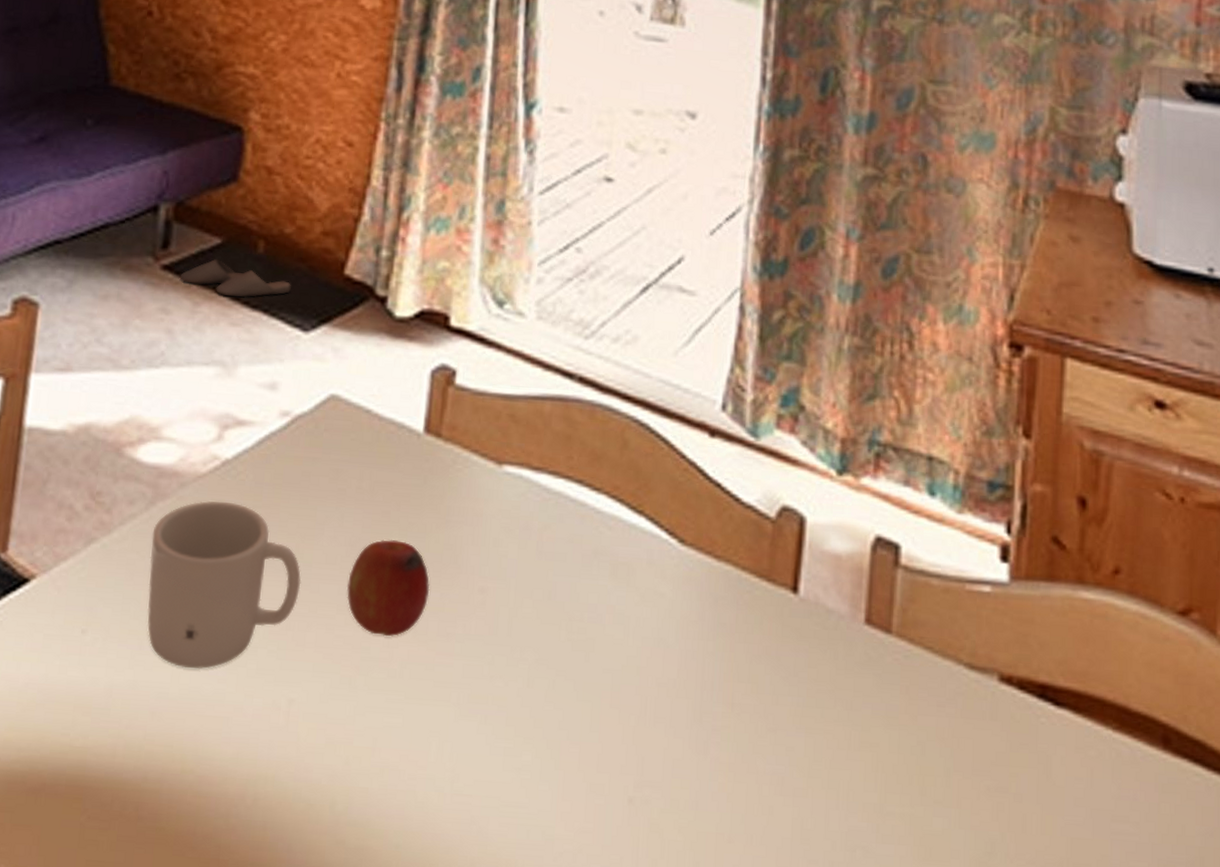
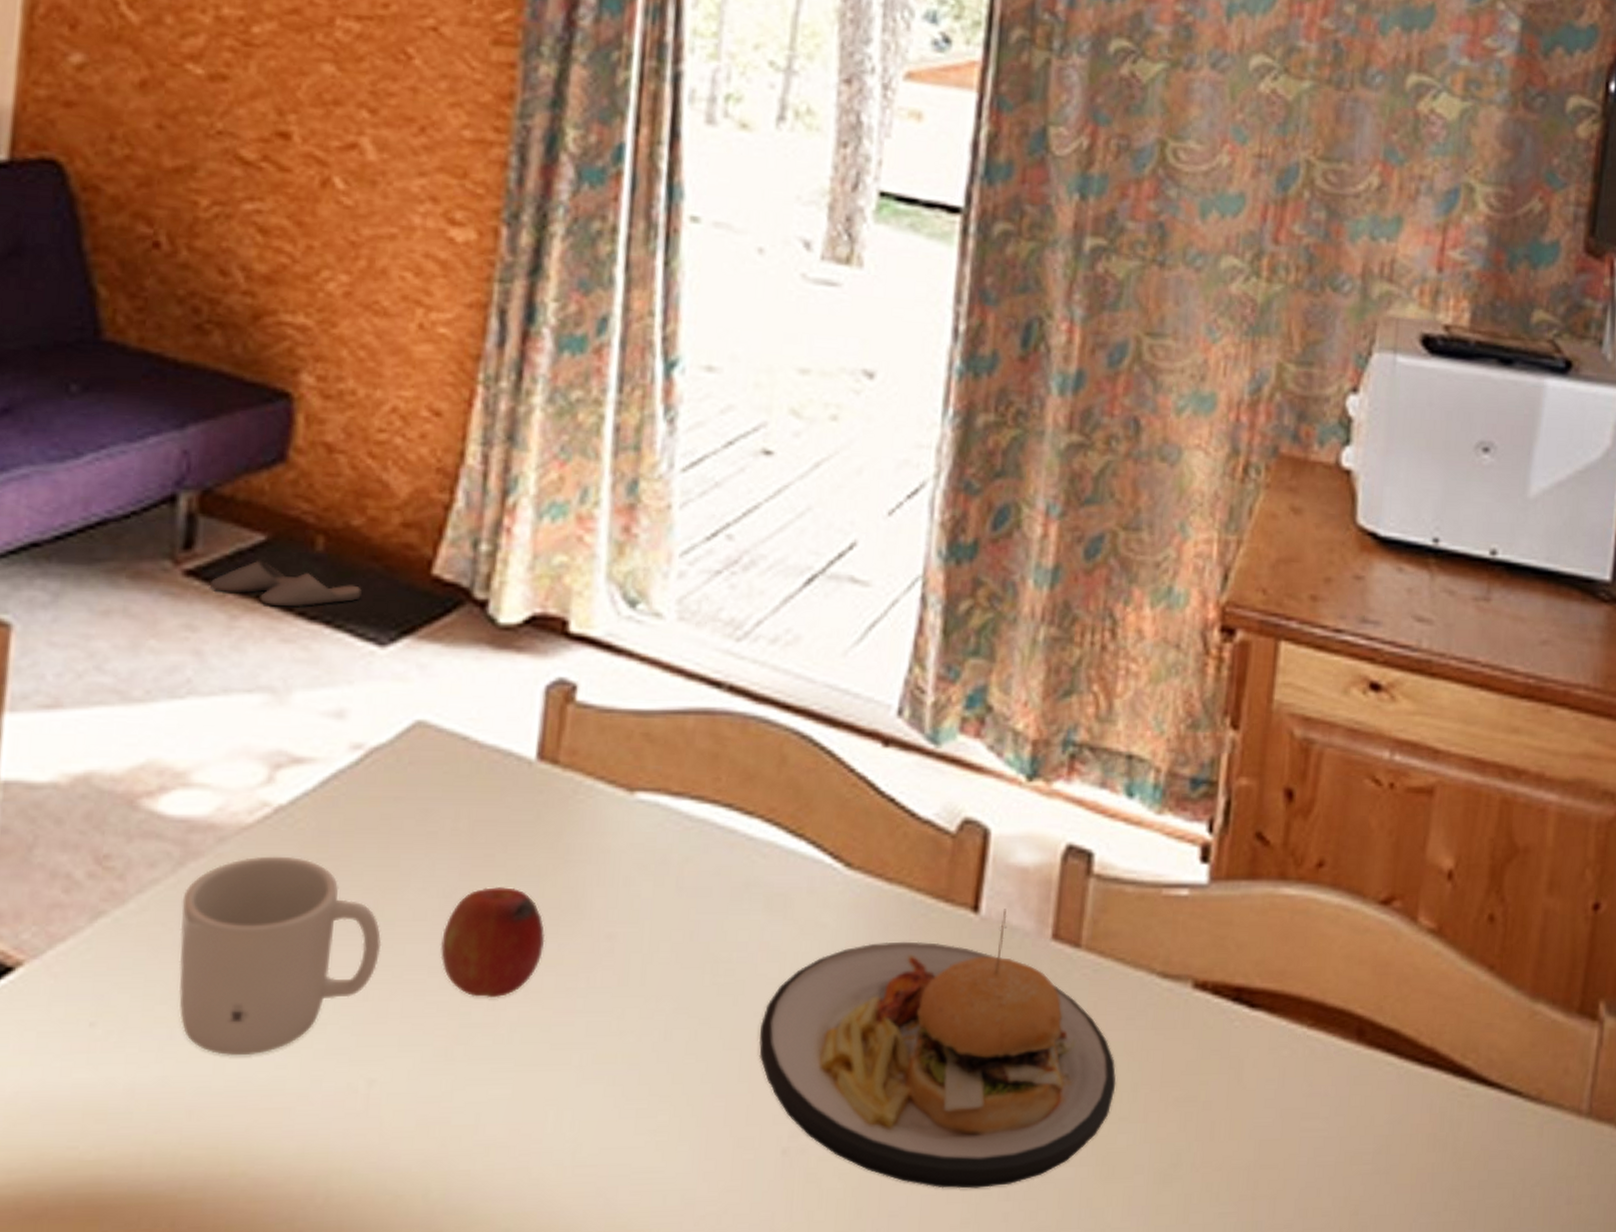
plate: none [607,592,930,856] -> present [759,909,1116,1189]

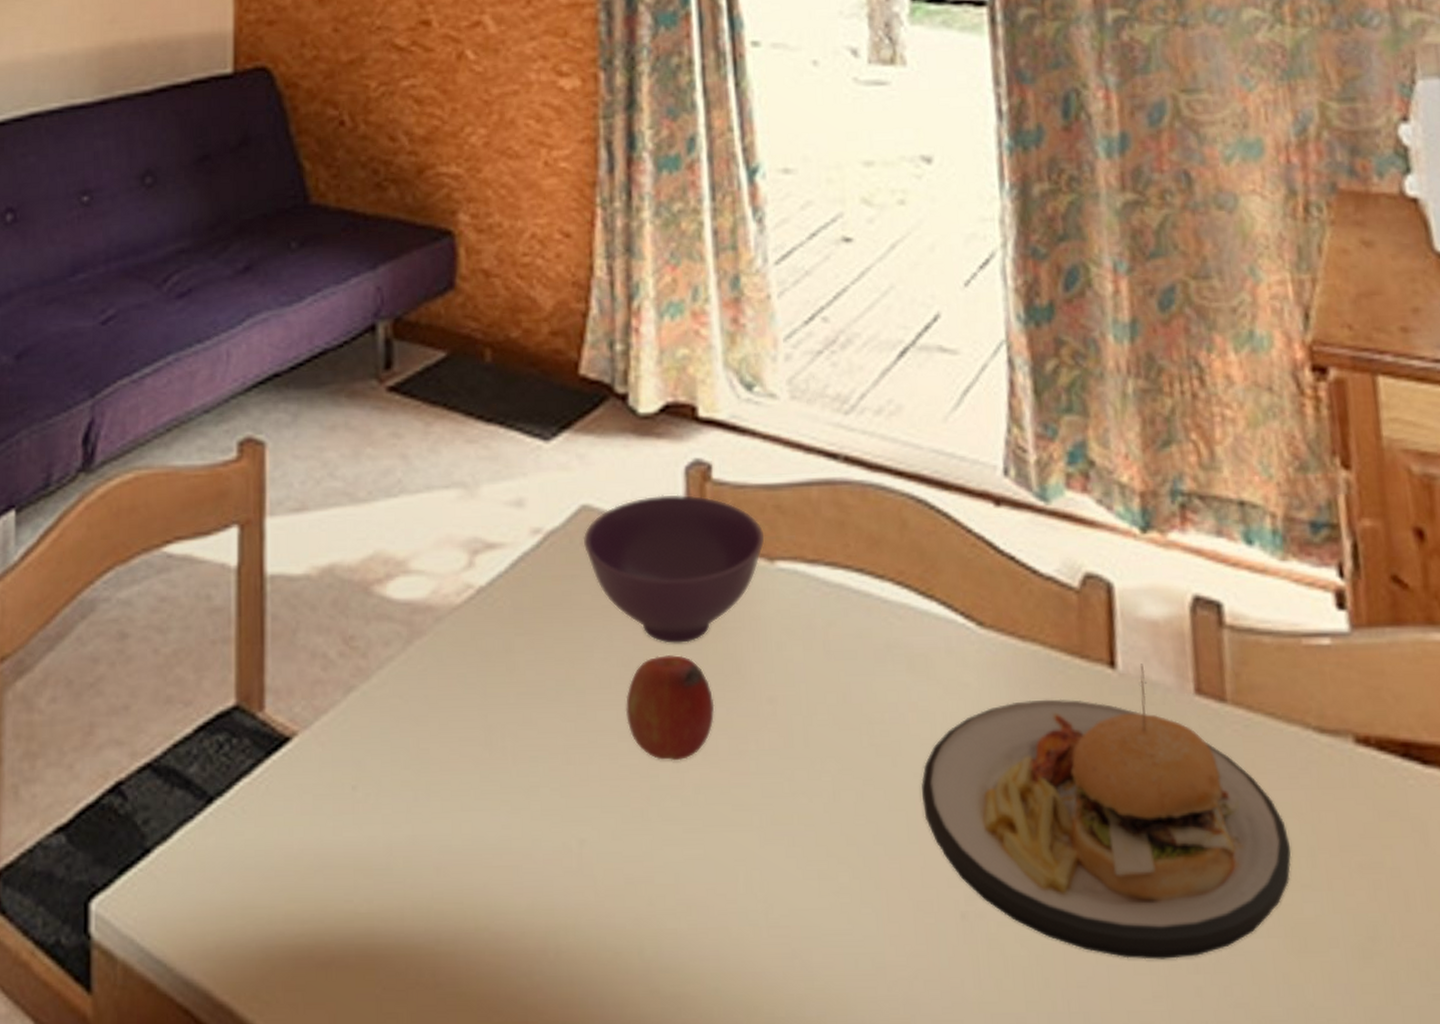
mug: present [179,856,382,1056] -> none [413,632,577,817]
slippers: present [210,560,362,608] -> none [408,373,525,412]
bowl: none [412,714,627,875] -> present [583,494,765,644]

